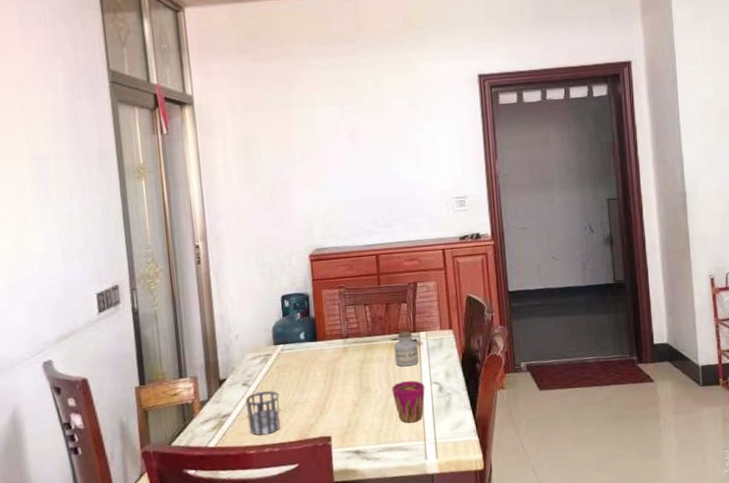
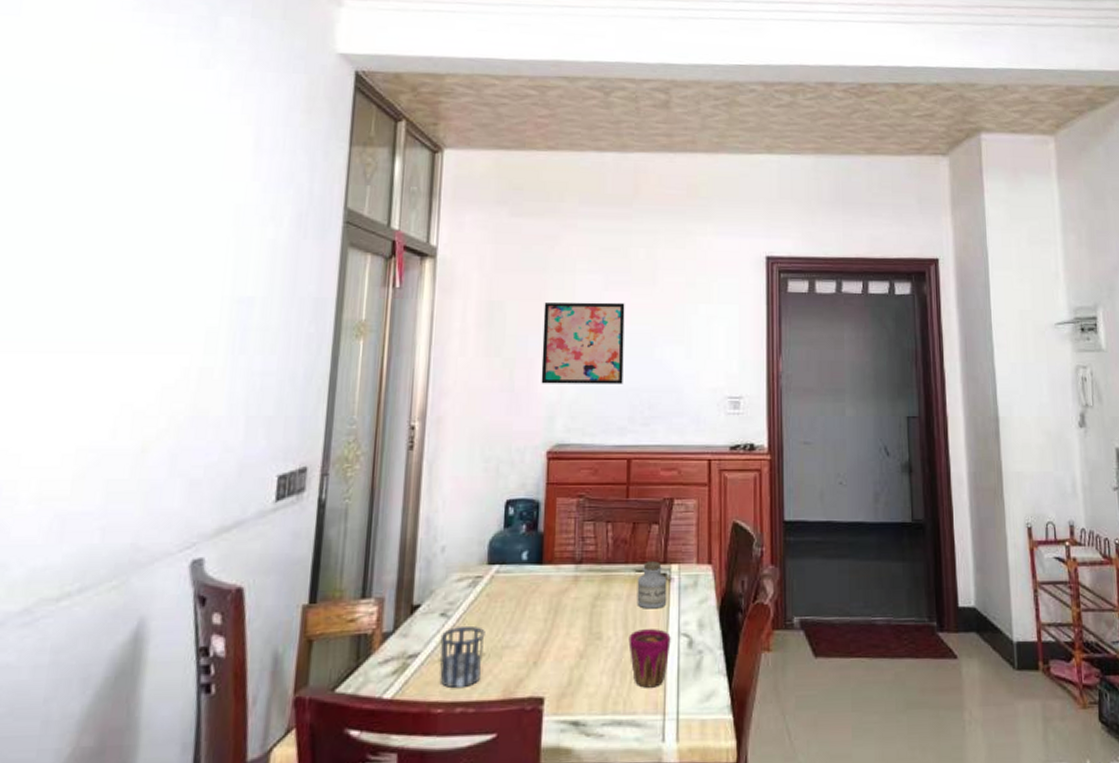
wall art: none [291,127,365,202] -> present [541,302,625,384]

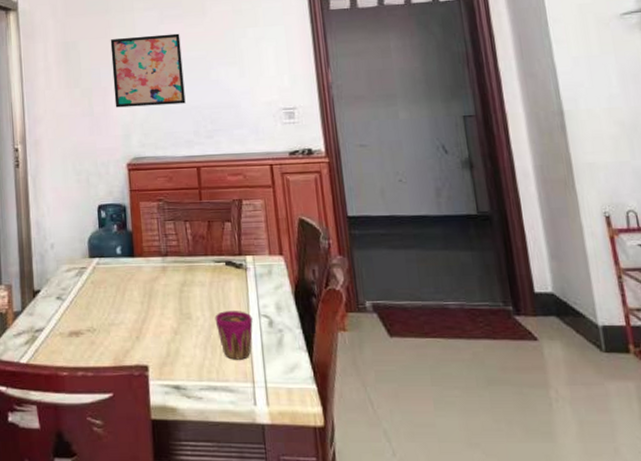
cup: present [439,626,485,688] -> none [59,307,94,356]
jar: present [637,561,667,609] -> none [217,253,246,294]

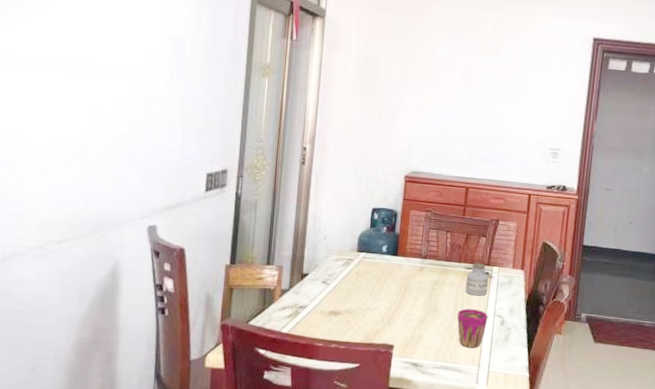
wall art: present [110,33,186,108] -> none [403,61,473,131]
jar: none [217,253,246,294] -> present [465,263,489,296]

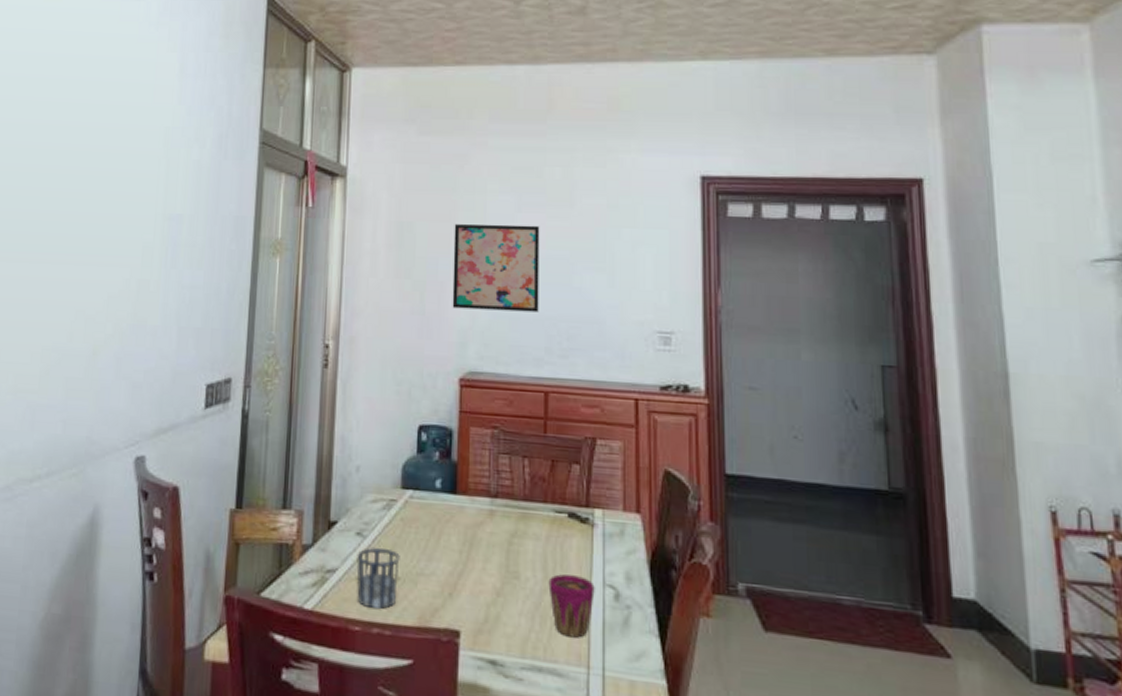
cup: none [321,291,354,332] -> present [356,546,400,609]
wall art: none [403,61,473,131] -> present [452,224,540,313]
jar: present [465,263,489,296] -> none [557,503,590,555]

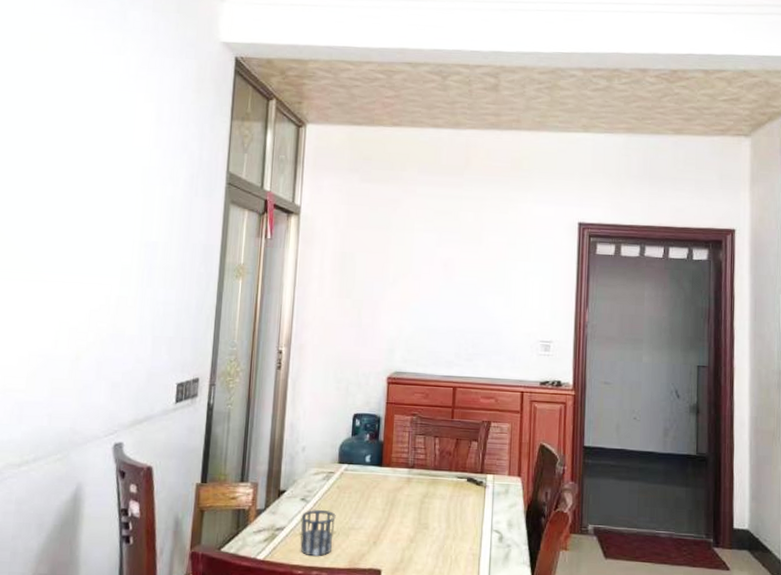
wall art: present [452,224,540,313] -> none [383,255,455,326]
cup: present [548,574,595,638] -> none [450,524,485,570]

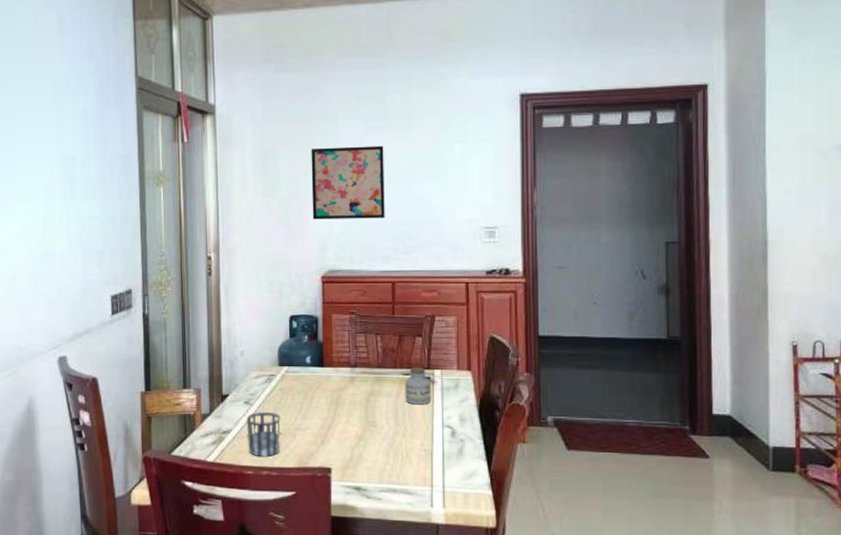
wall art: none [383,255,455,326] -> present [311,145,385,220]
jar: none [457,471,483,509] -> present [405,367,431,405]

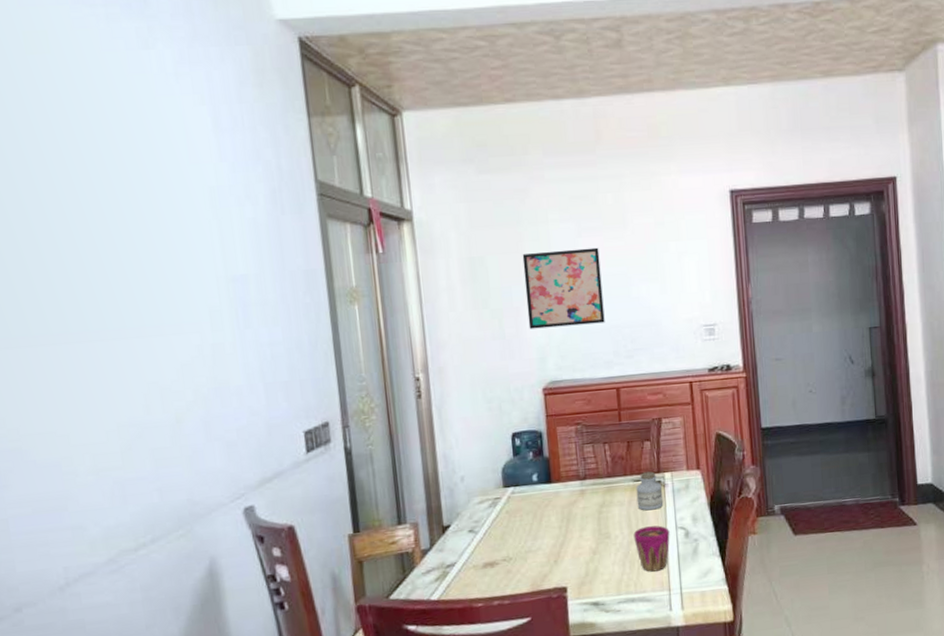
cup: present [246,411,281,457] -> none [472,538,510,587]
cup: none [399,421,436,466] -> present [633,525,670,572]

